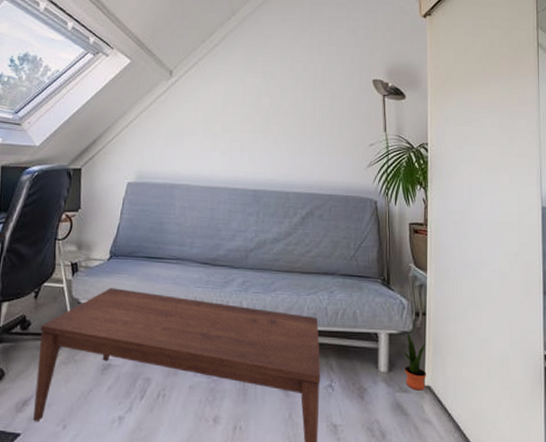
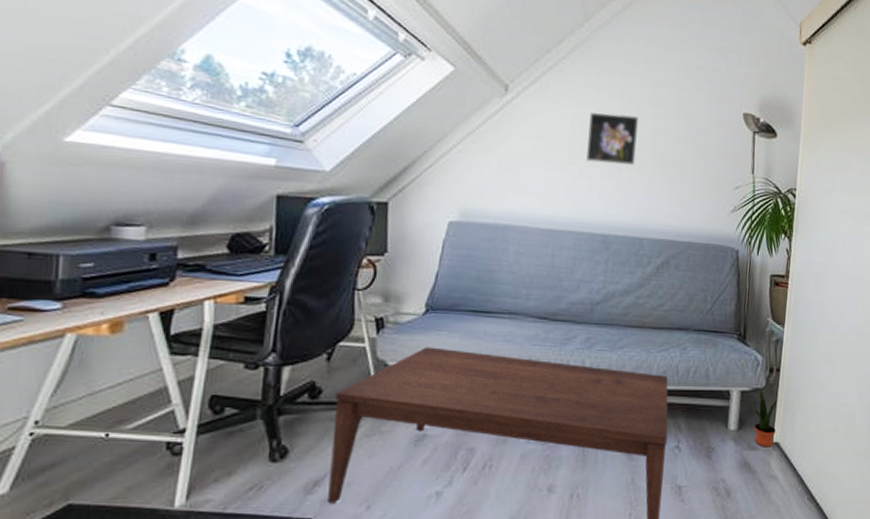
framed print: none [237,87,280,130] -> present [586,112,638,166]

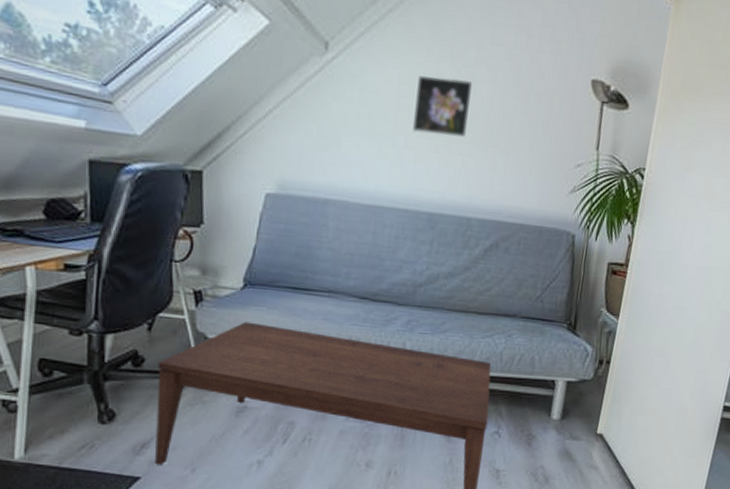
potted plant: present [754,389,777,447] -> none [577,380,604,438]

